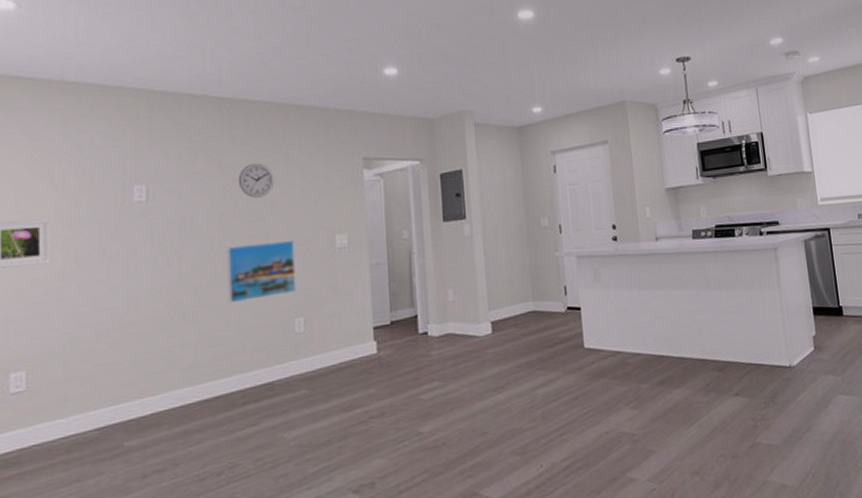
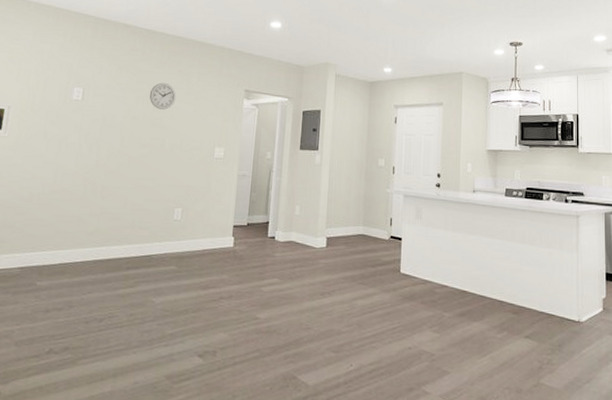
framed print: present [226,239,297,304] -> none [128,144,184,189]

